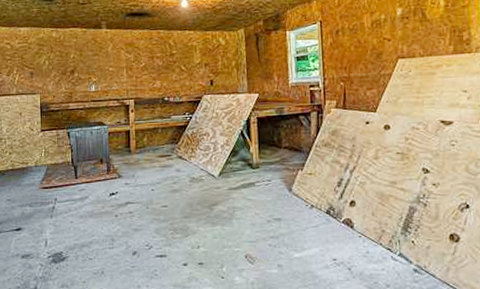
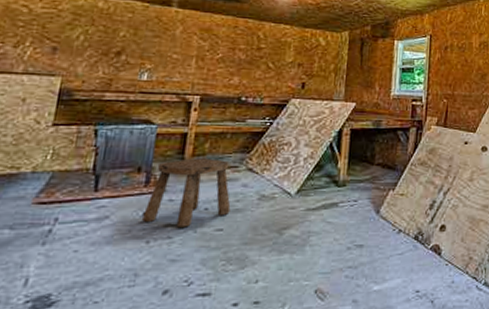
stool: none [109,150,170,205] -> present [141,158,231,228]

